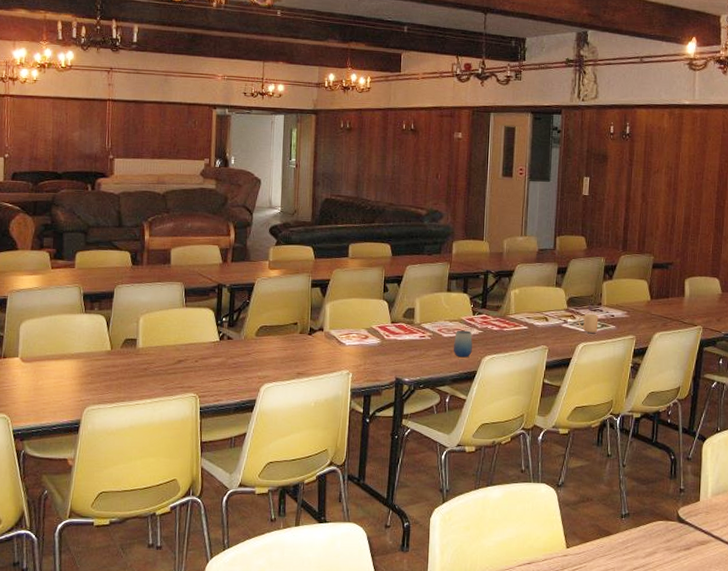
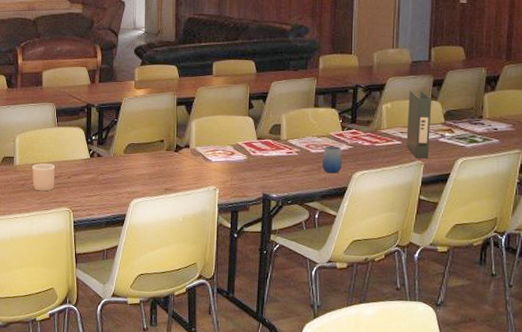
mug: none [156,346,182,376] -> present [31,163,56,192]
binder: none [532,277,557,343] -> present [406,90,432,159]
cup: present [578,313,599,333] -> none [456,127,480,147]

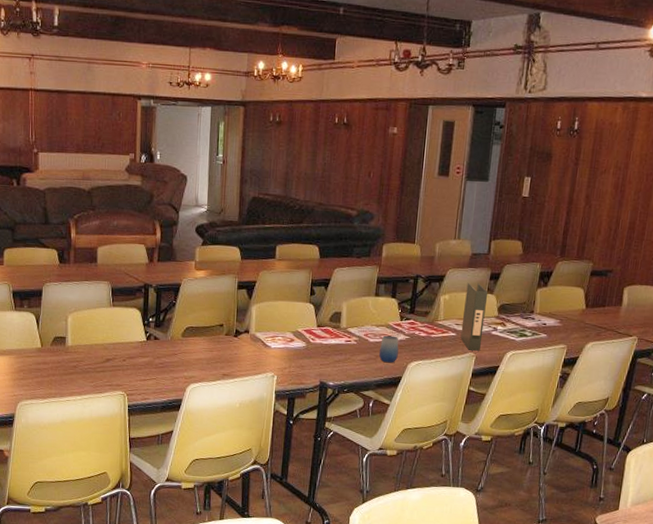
mug: present [31,163,56,192] -> none [84,345,110,374]

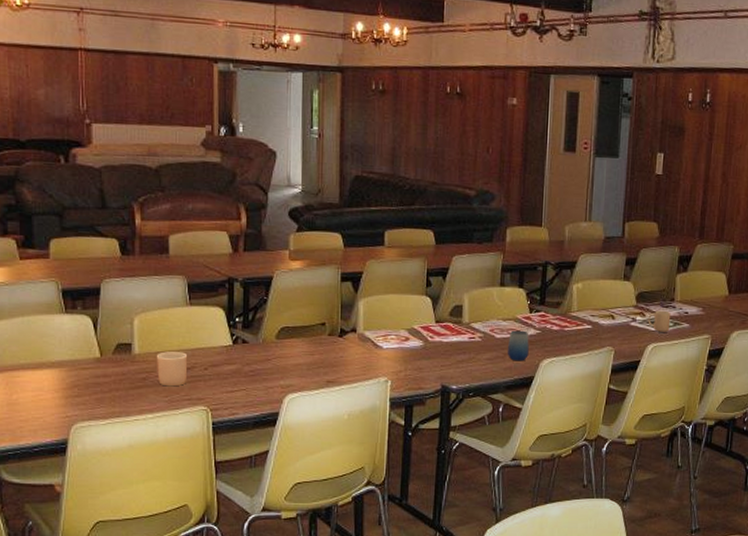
mug: none [84,345,110,374] -> present [156,351,188,387]
binder: present [460,282,488,351] -> none [596,268,625,344]
cup: none [508,321,530,341] -> present [648,310,671,332]

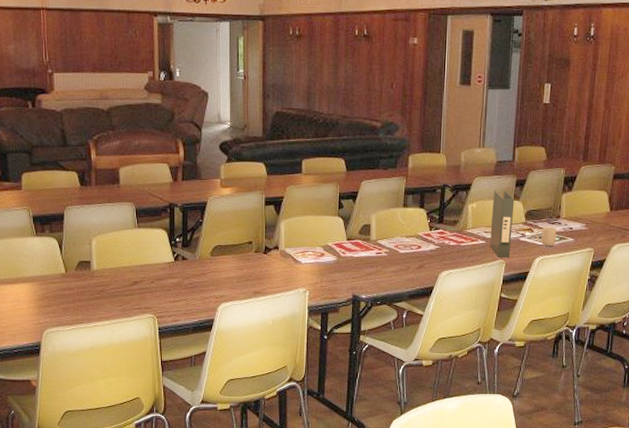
mug: present [156,351,188,387] -> none [111,268,137,298]
cup: present [507,330,529,361] -> none [409,246,429,274]
binder: none [596,268,625,344] -> present [489,190,515,258]

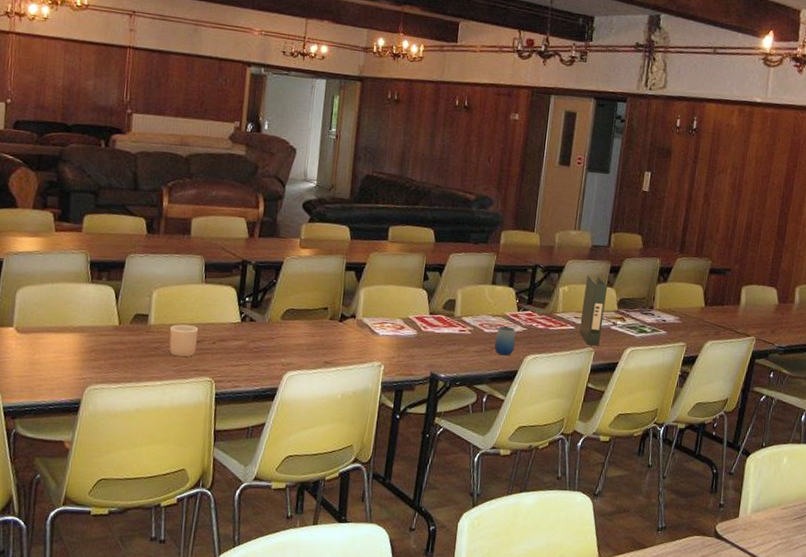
mug: none [111,268,137,298] -> present [169,324,199,358]
cup: none [409,246,429,274] -> present [494,326,516,356]
cup: present [536,226,557,246] -> none [627,316,650,338]

